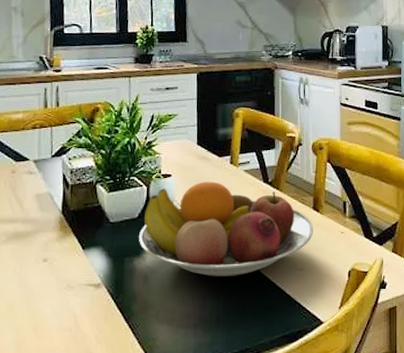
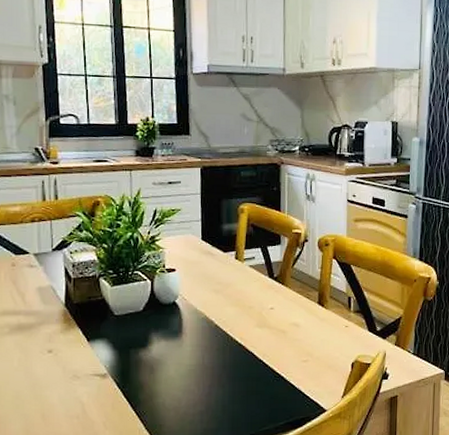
fruit bowl: present [139,181,314,277] -> none [144,276,319,368]

